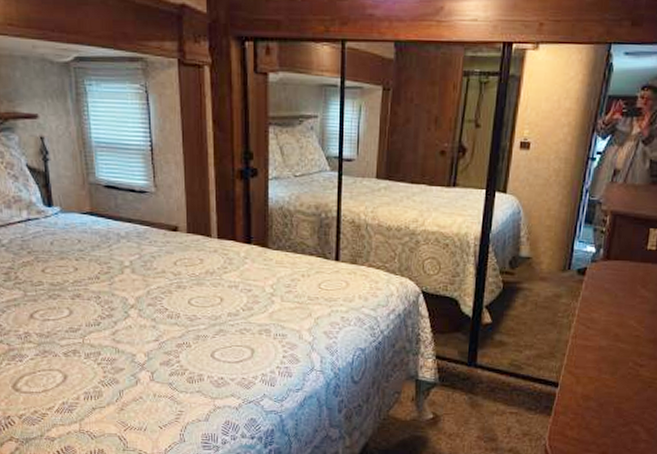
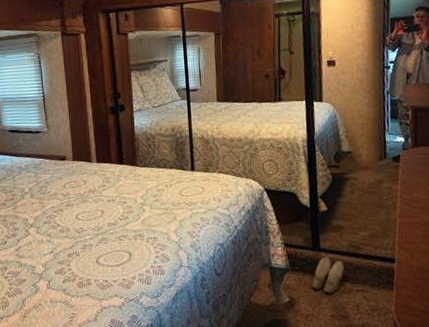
slippers: none [461,374,501,413] -> present [312,257,345,293]

